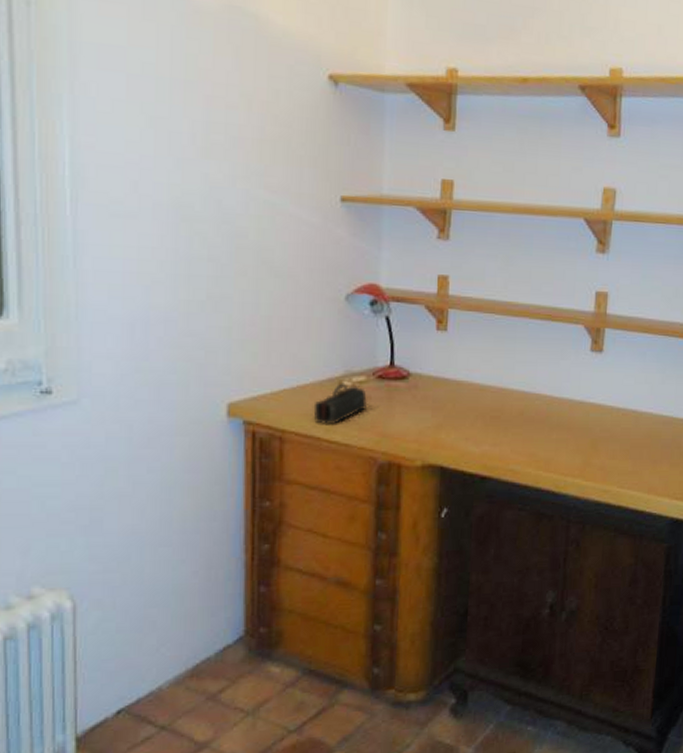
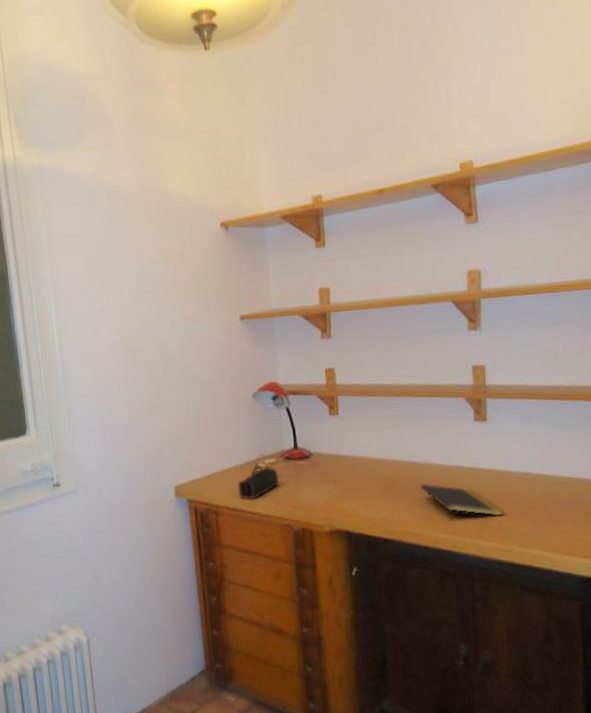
notepad: none [527,416,608,459] -> present [420,483,504,522]

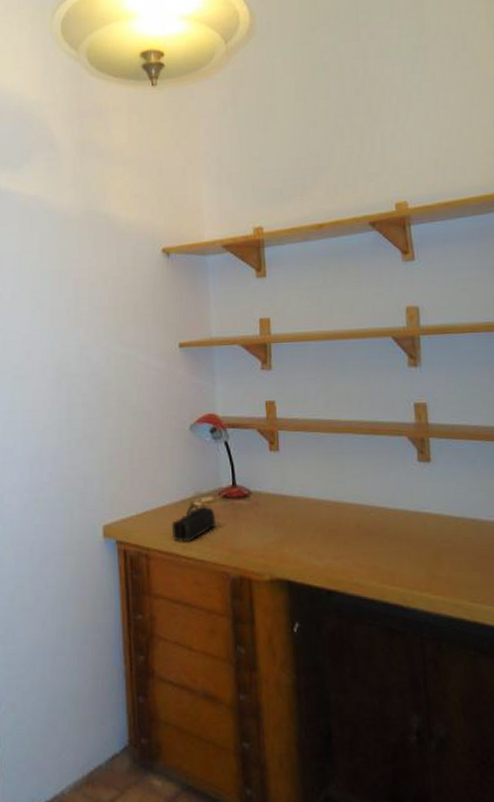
notepad: present [420,483,504,522] -> none [365,528,452,572]

